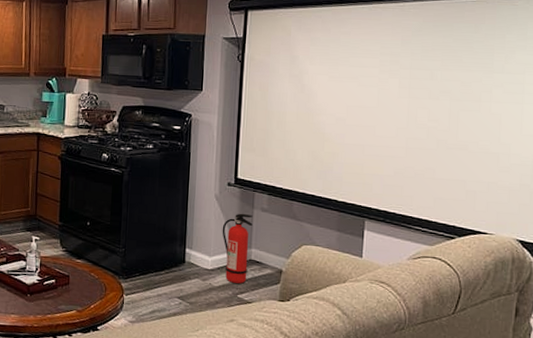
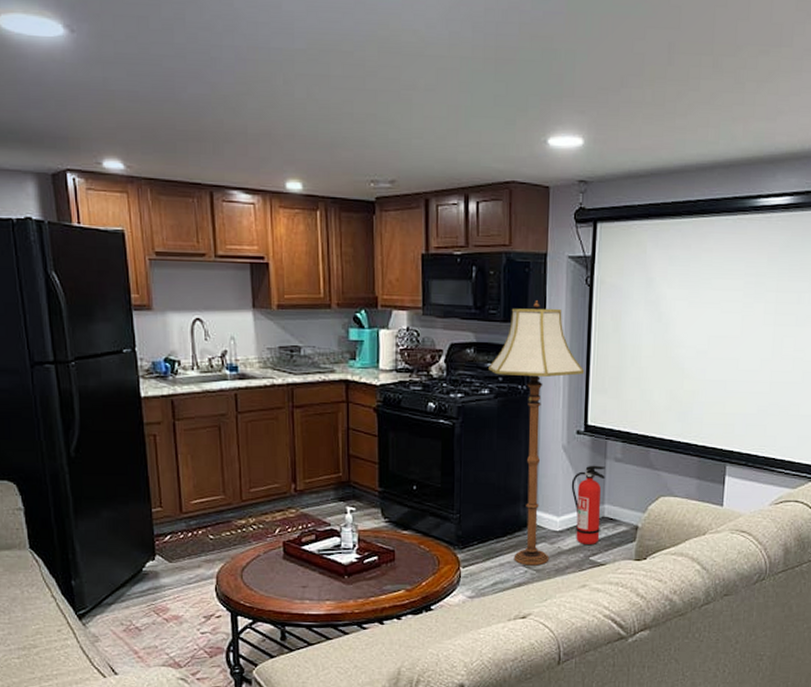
floor lamp: none [153,73,236,299] -> present [489,300,585,566]

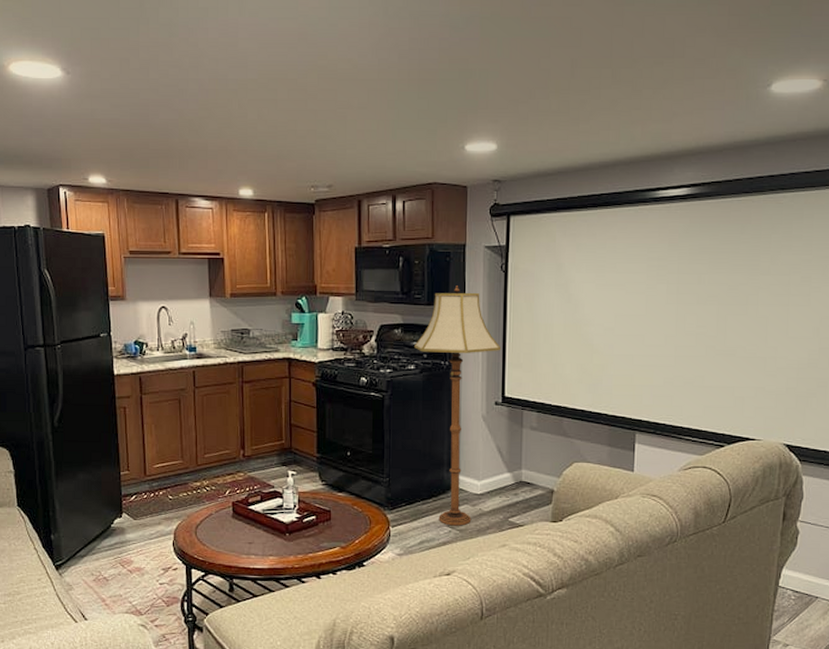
fire extinguisher: present [571,465,605,544] -> none [490,433,522,507]

